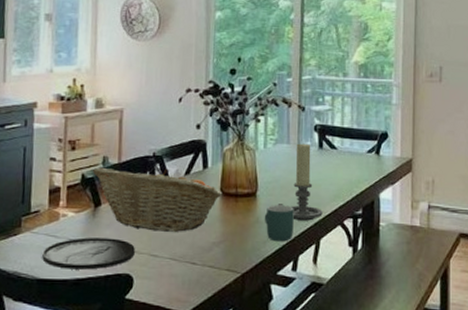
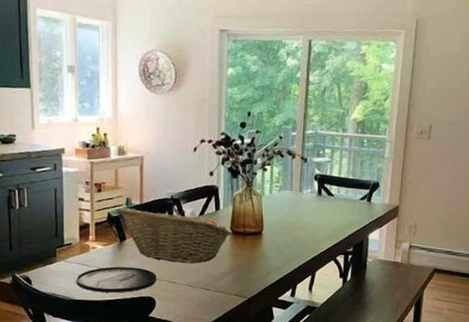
mug: present [264,205,294,242] -> none [268,242,294,273]
candle holder: present [277,143,323,221] -> none [280,190,319,256]

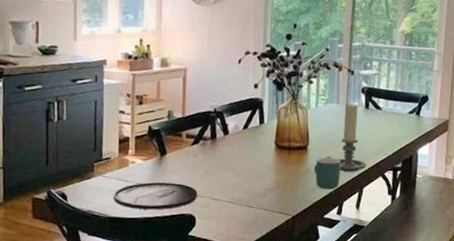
fruit basket: present [118,207,233,264] -> none [159,120,277,179]
mug: none [268,242,294,273] -> present [313,157,341,190]
candle holder: none [280,190,319,256] -> present [326,103,366,172]

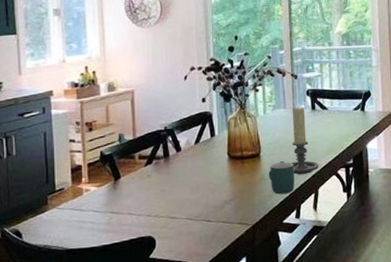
plate: present [113,182,197,210] -> none [70,206,155,238]

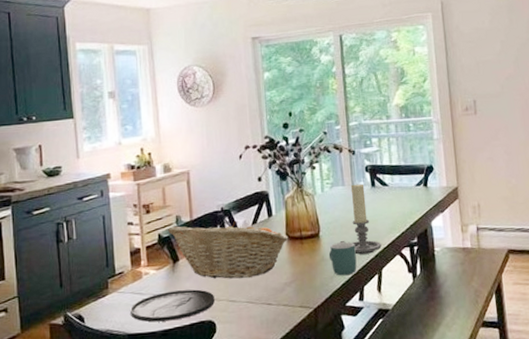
plate: none [70,206,155,238] -> present [130,289,215,322]
fruit basket: none [111,140,230,196] -> present [168,221,289,279]

